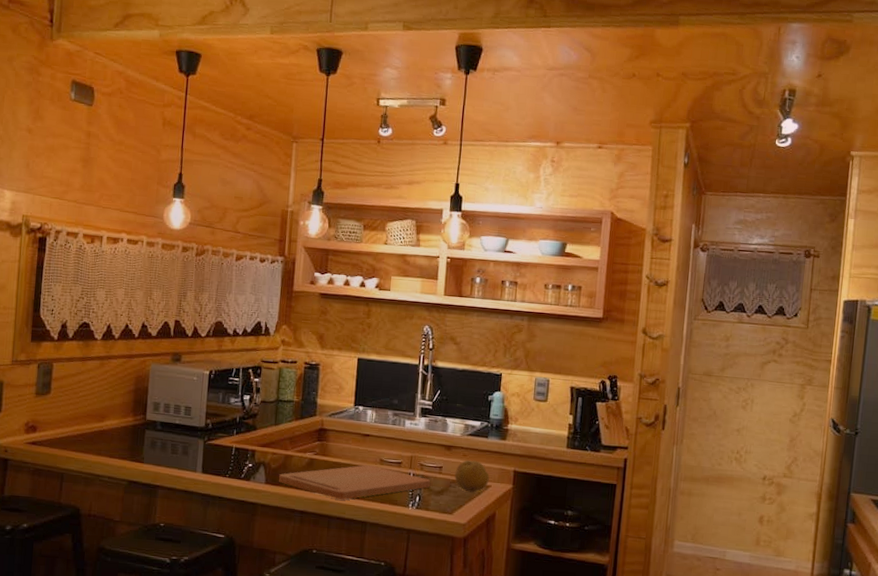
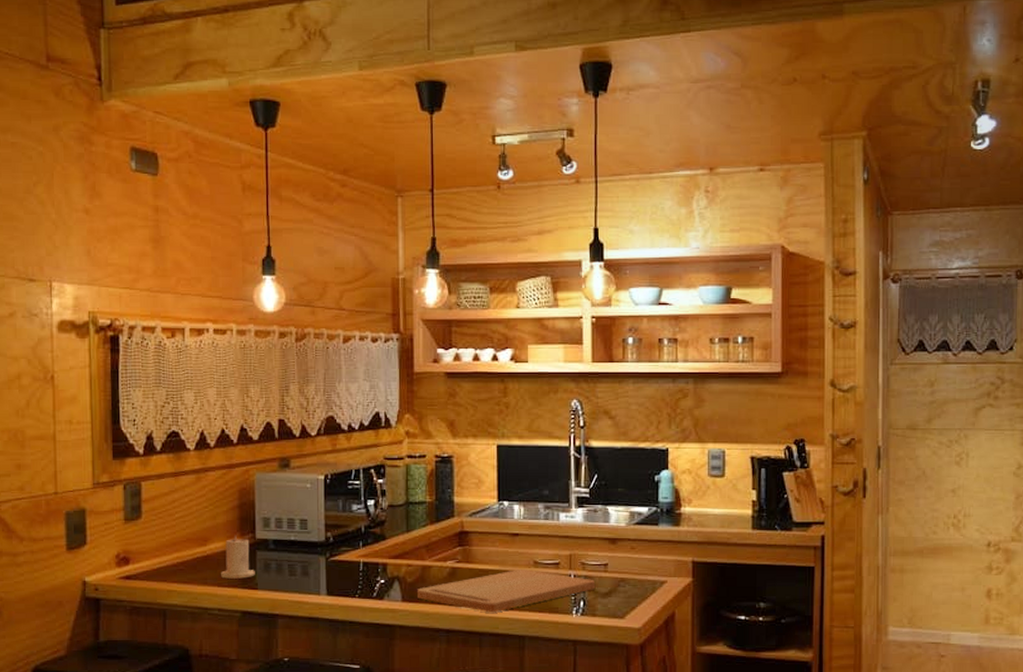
candle: none [113,415,143,453] -> present [221,535,255,579]
fruit: present [454,460,490,493] -> none [623,553,664,591]

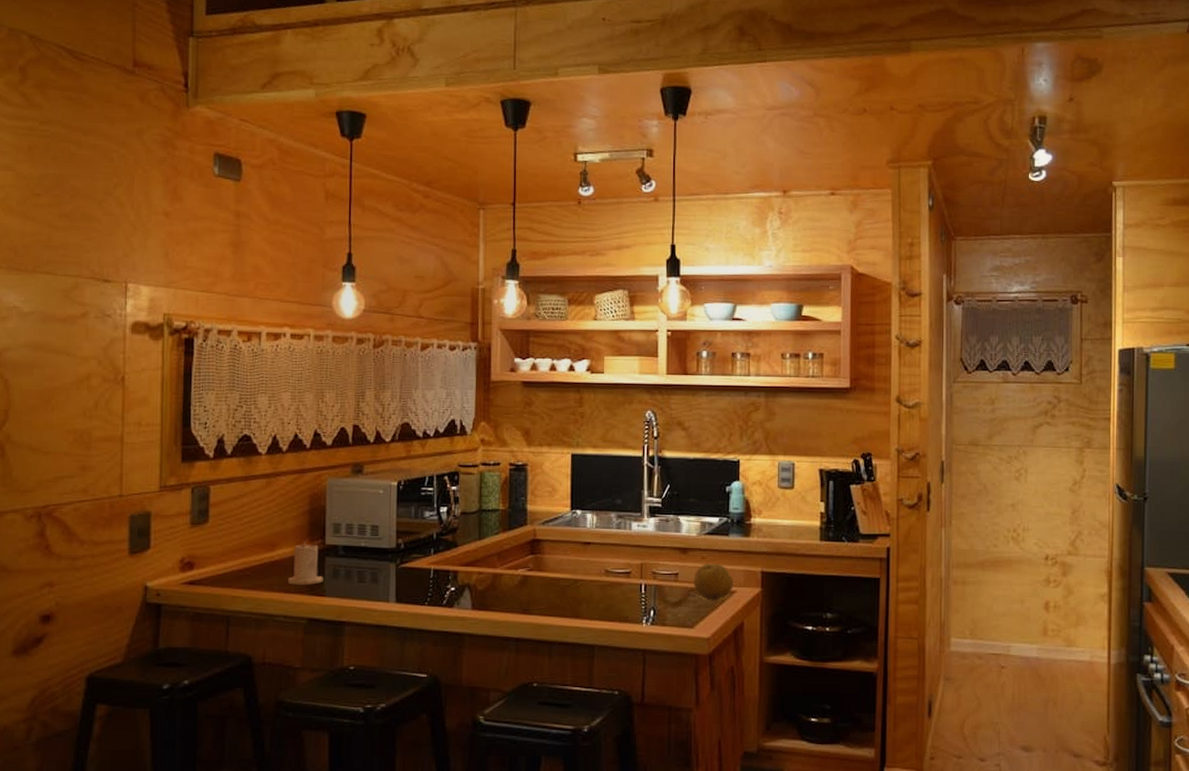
cutting board: present [418,569,594,613] -> none [488,578,665,622]
fruit: none [623,553,664,591] -> present [693,563,734,601]

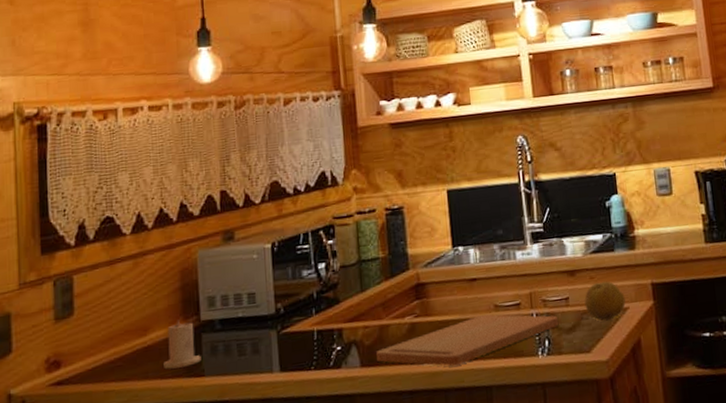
cutting board: none [488,578,665,622] -> present [376,314,558,367]

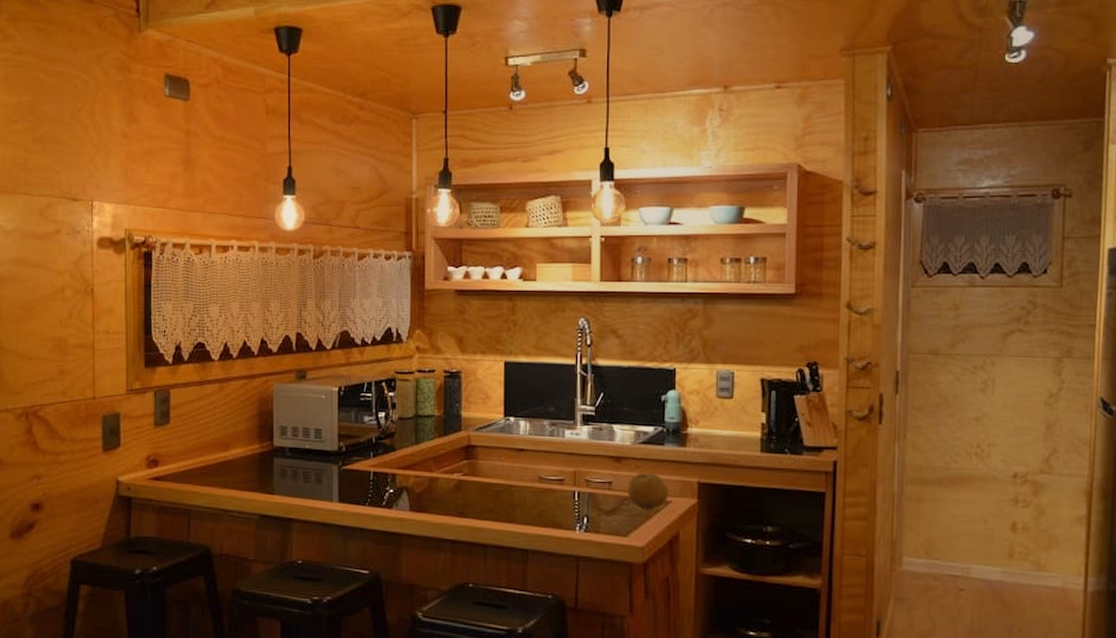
candle: present [164,320,201,370] -> none [241,442,272,484]
cutting board: present [376,314,558,367] -> none [425,484,598,526]

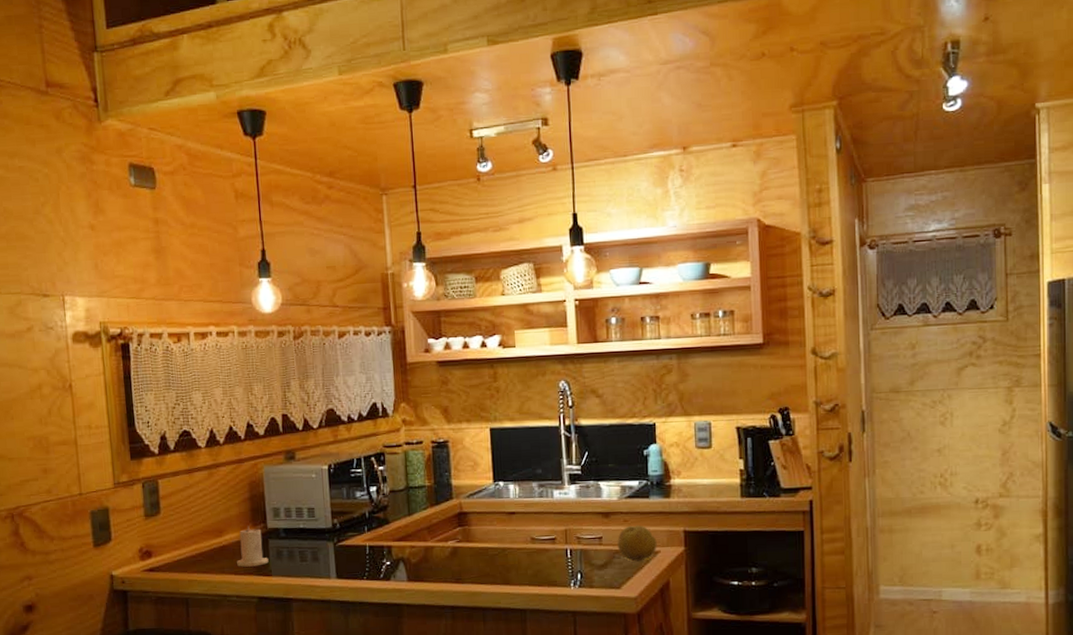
candle: none [241,442,272,484] -> present [237,526,269,567]

